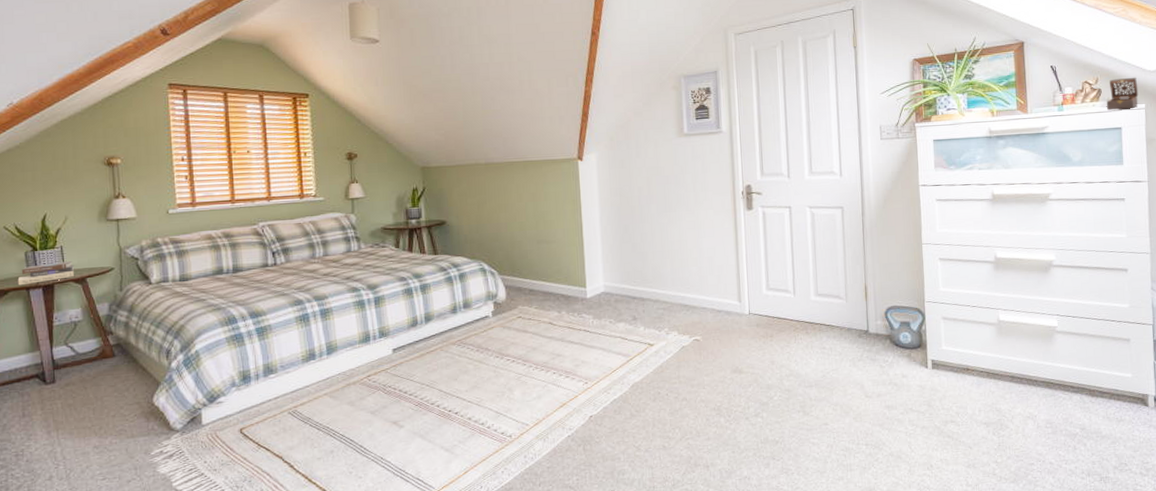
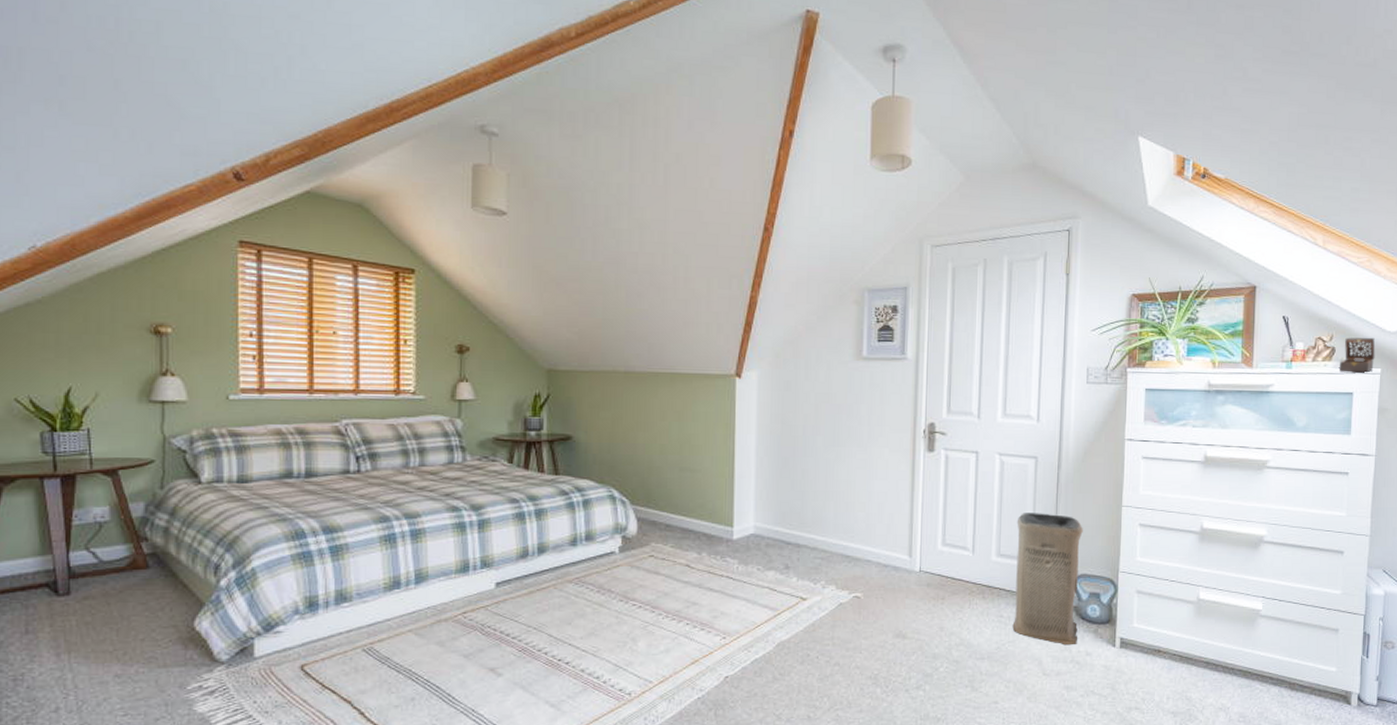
books: present [17,261,75,286] -> none [28,448,104,473]
laundry basket: none [830,255,894,370] -> present [1012,513,1083,646]

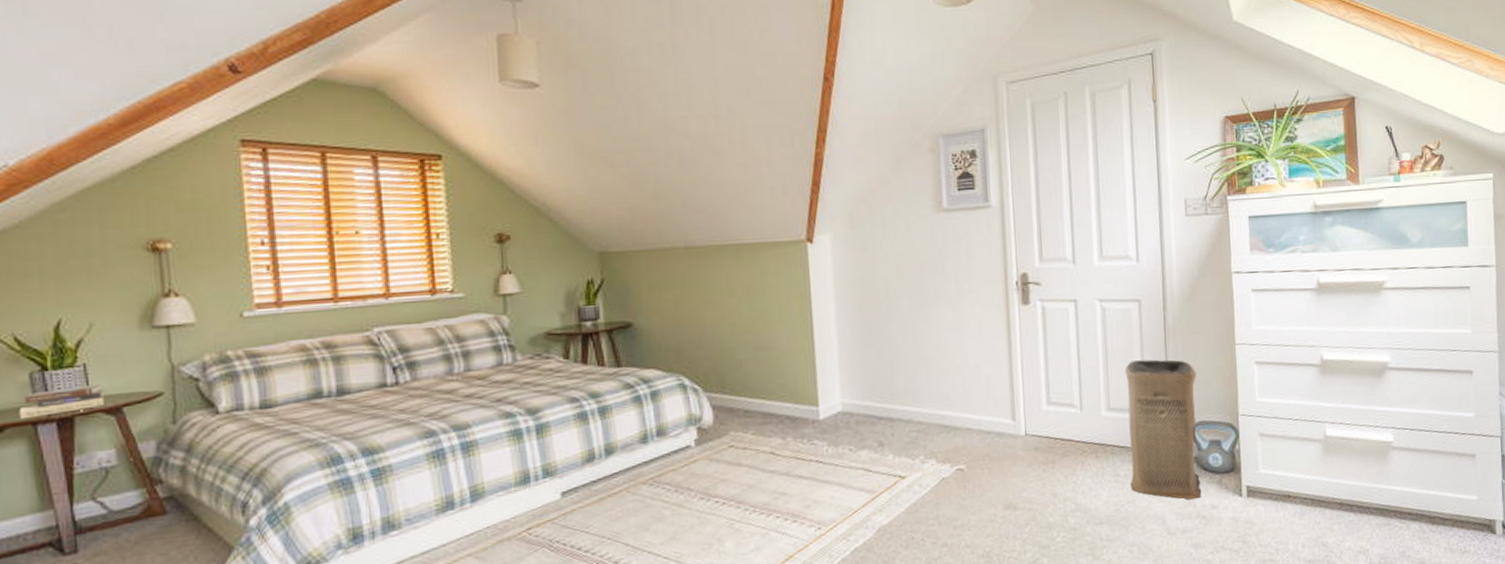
books: none [28,448,104,473] -> present [18,384,105,420]
jewelry box: present [1340,337,1376,373] -> none [1450,141,1486,181]

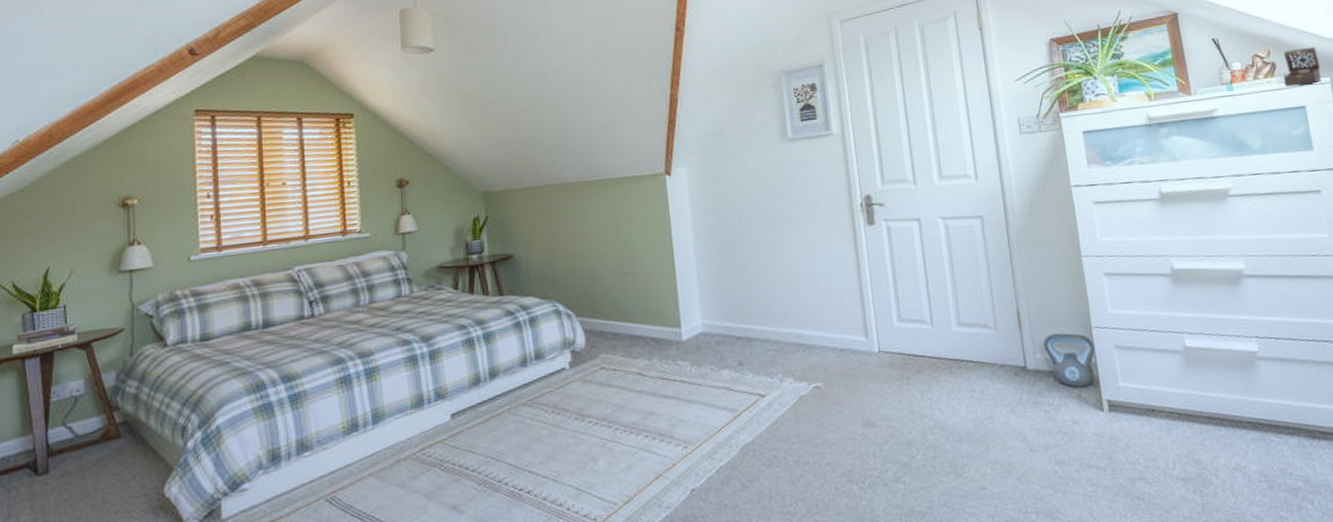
laundry basket: present [1125,359,1202,500] -> none [972,274,1062,416]
jewelry box: none [1450,141,1486,181] -> present [1283,46,1322,87]

